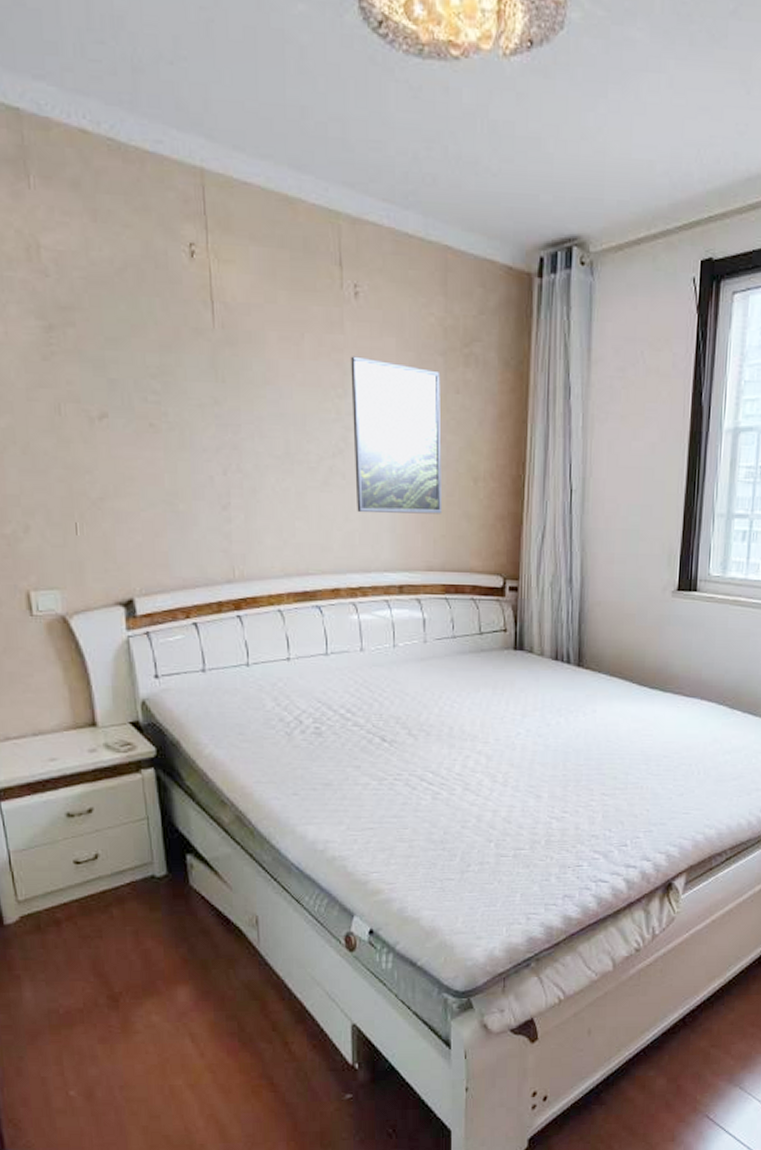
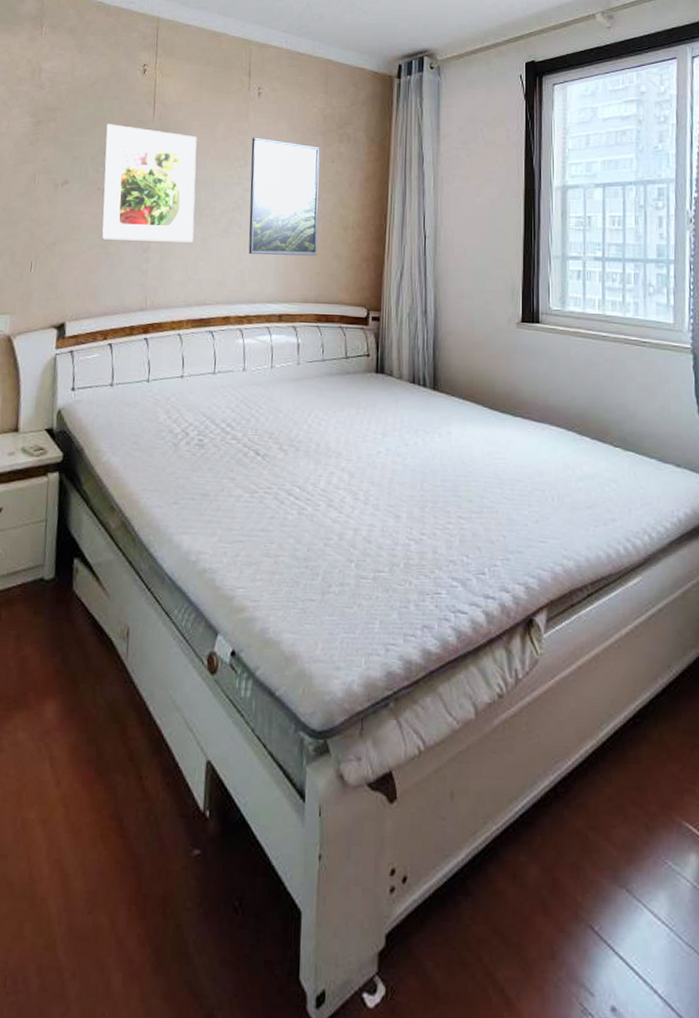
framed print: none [148,332,285,498] -> present [101,124,197,243]

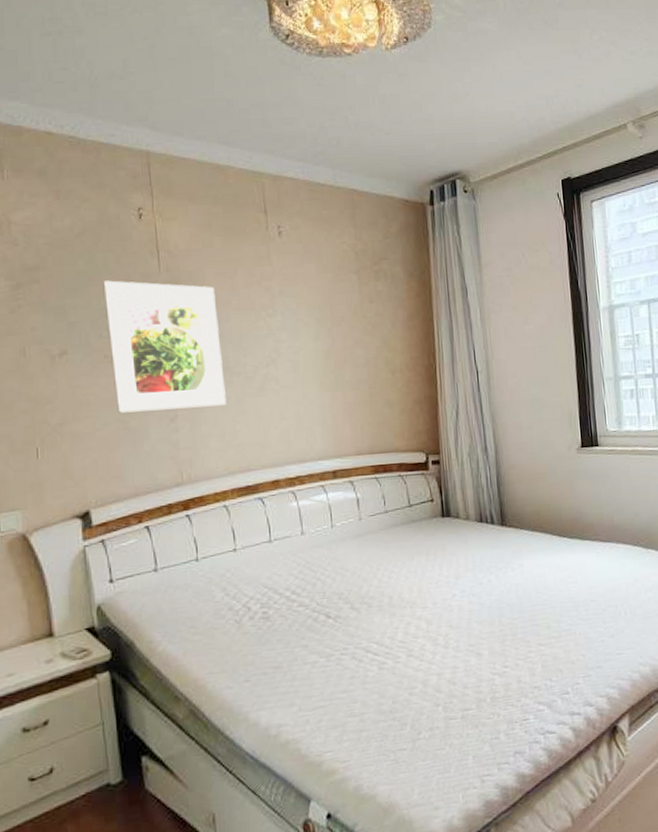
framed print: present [248,137,320,256] -> none [278,281,367,411]

